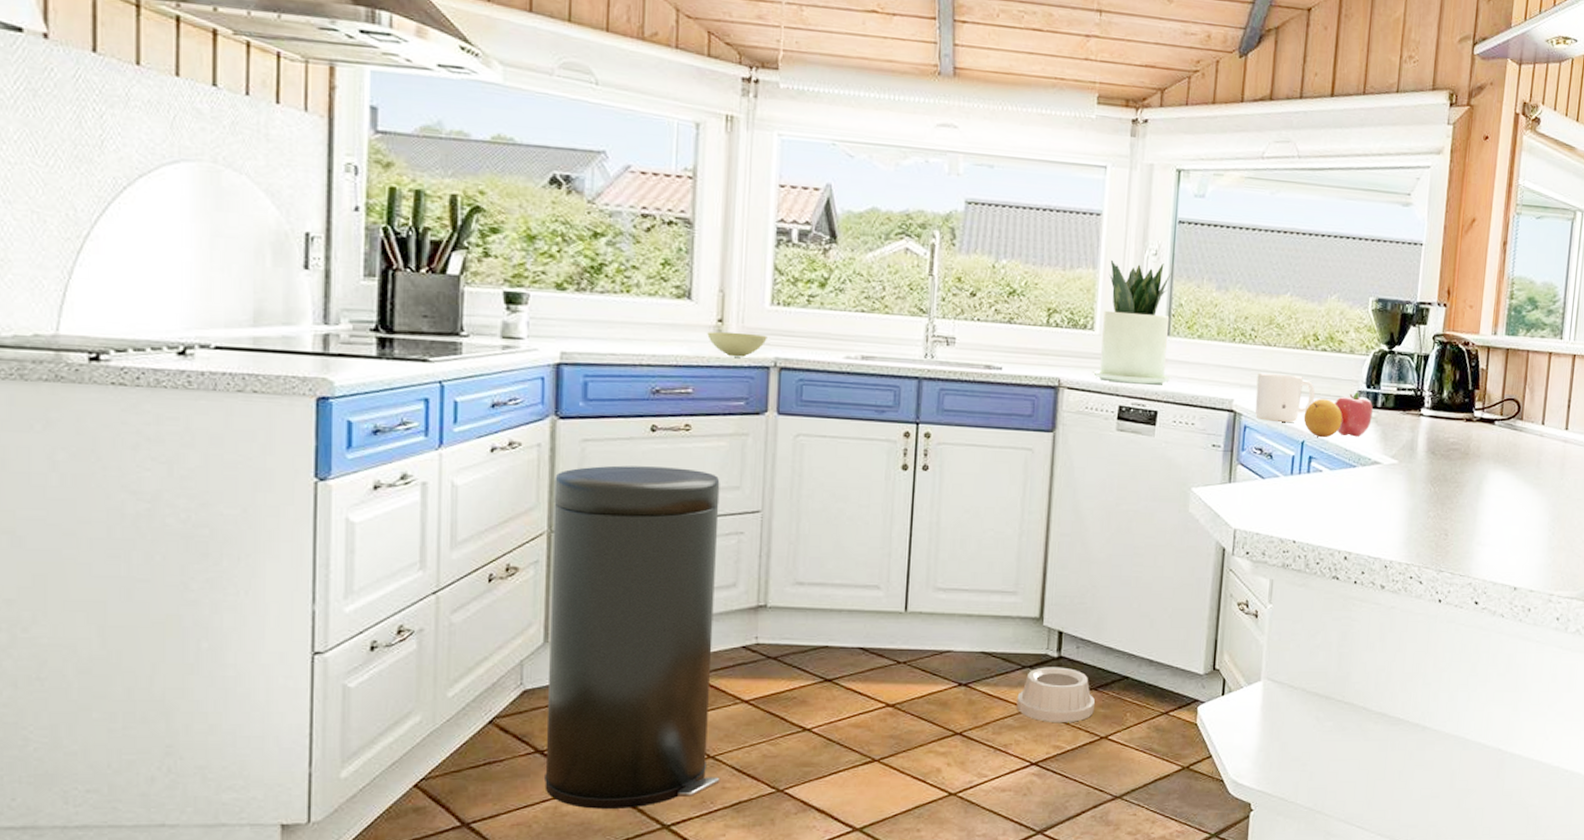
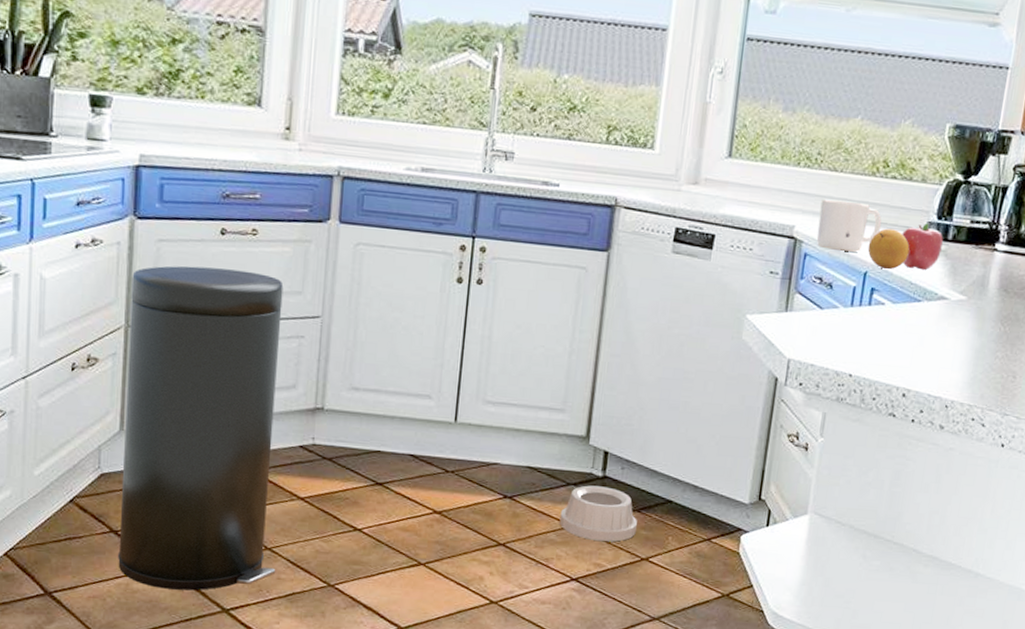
bowl: present [707,332,767,358] -> none [275,139,332,166]
planter: present [1092,260,1172,385] -> none [650,78,737,208]

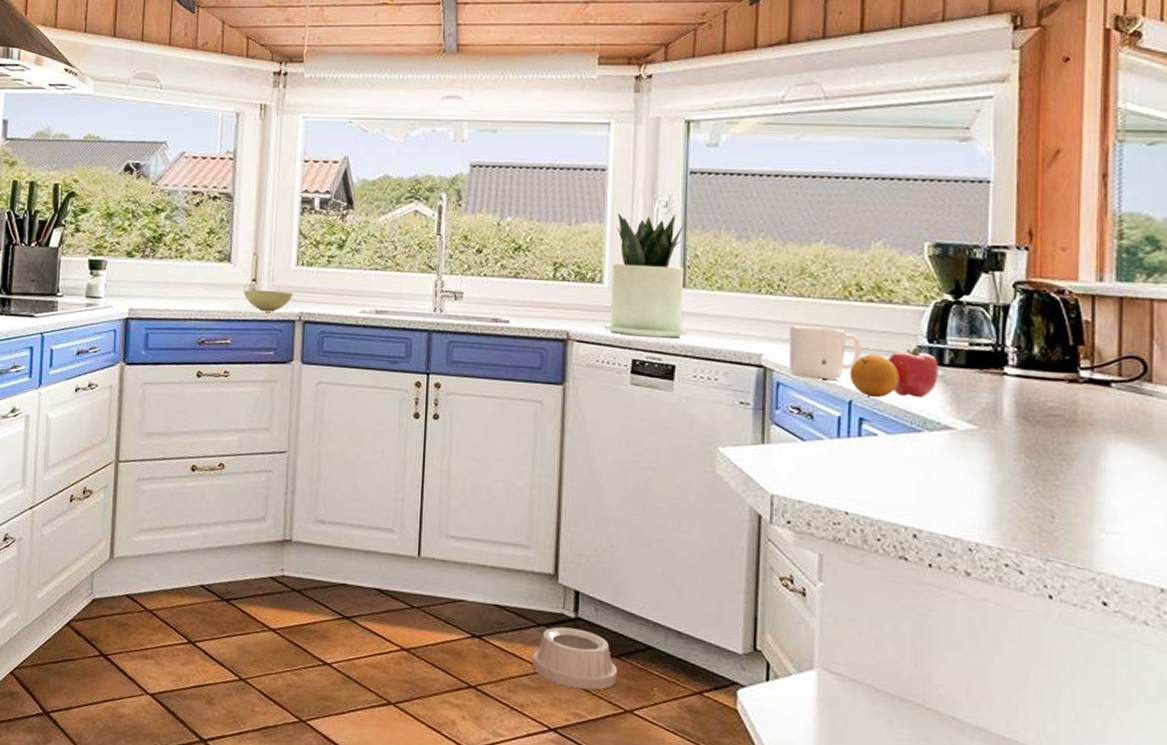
pedal bin: present [118,266,284,591] -> none [107,406,253,719]
bowl: none [275,139,332,166] -> present [243,290,293,312]
planter: none [650,78,737,208] -> present [602,214,690,338]

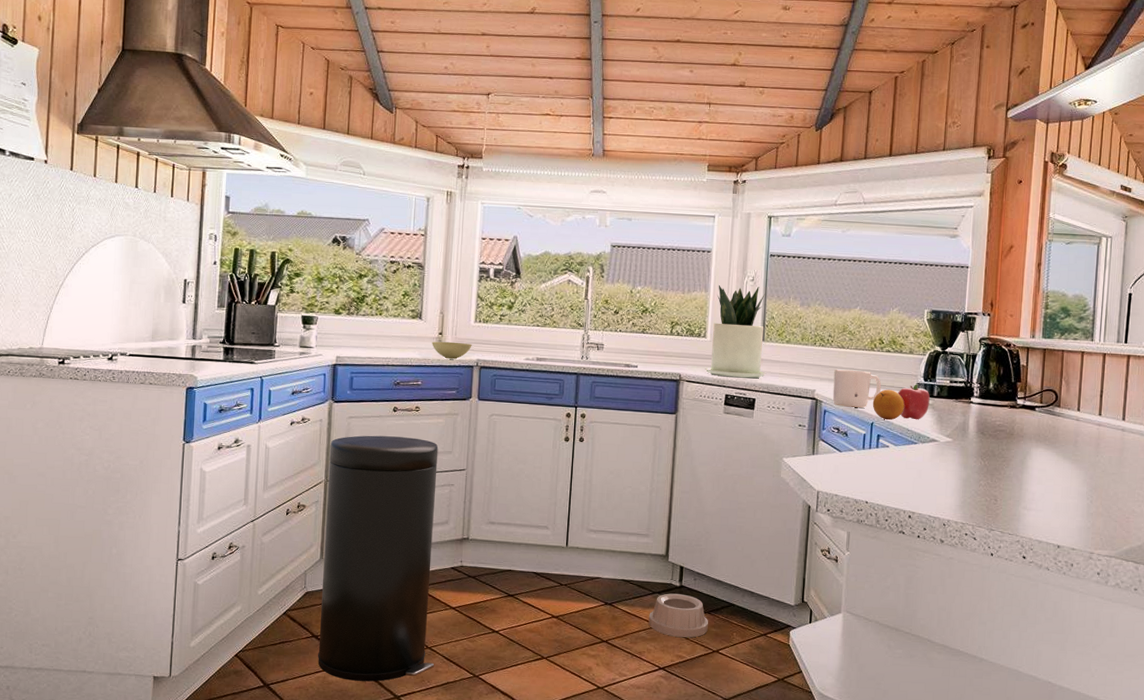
pedal bin: none [107,406,253,719] -> present [318,435,439,682]

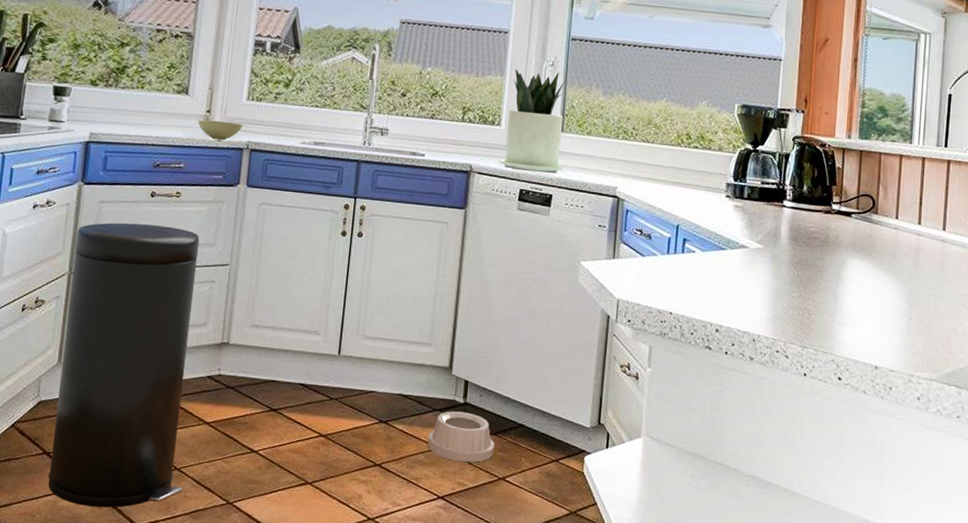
mug: present [832,369,882,408] -> none [635,165,689,209]
fruit: present [872,389,905,421] -> none [678,189,713,223]
fruit: present [898,384,930,420] -> none [706,184,740,224]

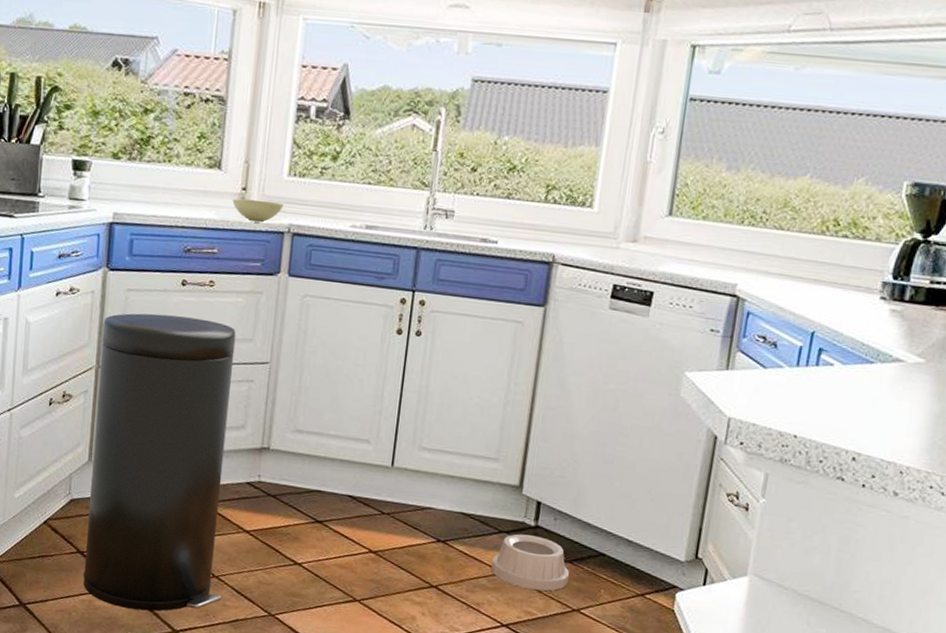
planter: present [498,69,565,173] -> none [587,138,679,265]

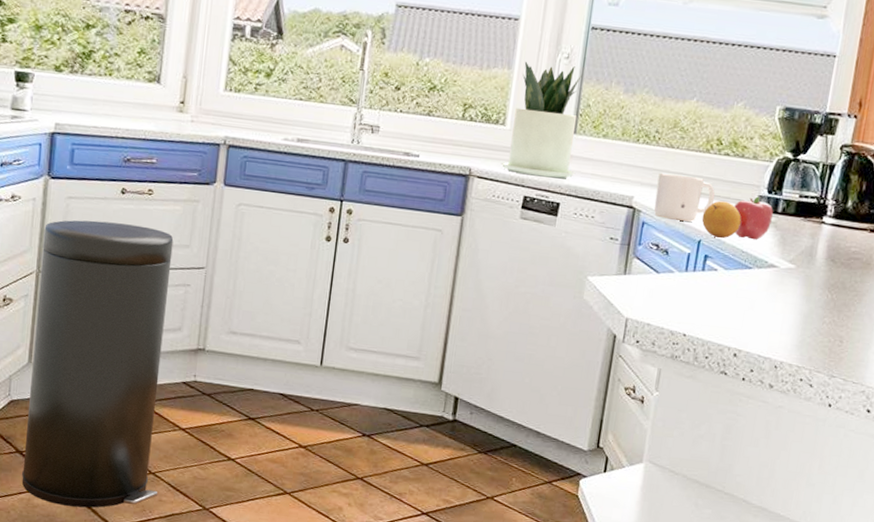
bowl: present [232,199,284,223] -> none [171,111,220,135]
pet bowl: present [491,534,569,591] -> none [412,427,484,481]
planter: none [587,138,679,265] -> present [501,62,582,179]
mug: none [760,257,832,312] -> present [654,172,716,222]
fruit: none [815,288,862,331] -> present [701,200,741,239]
fruit: none [853,282,899,332] -> present [734,196,773,241]

